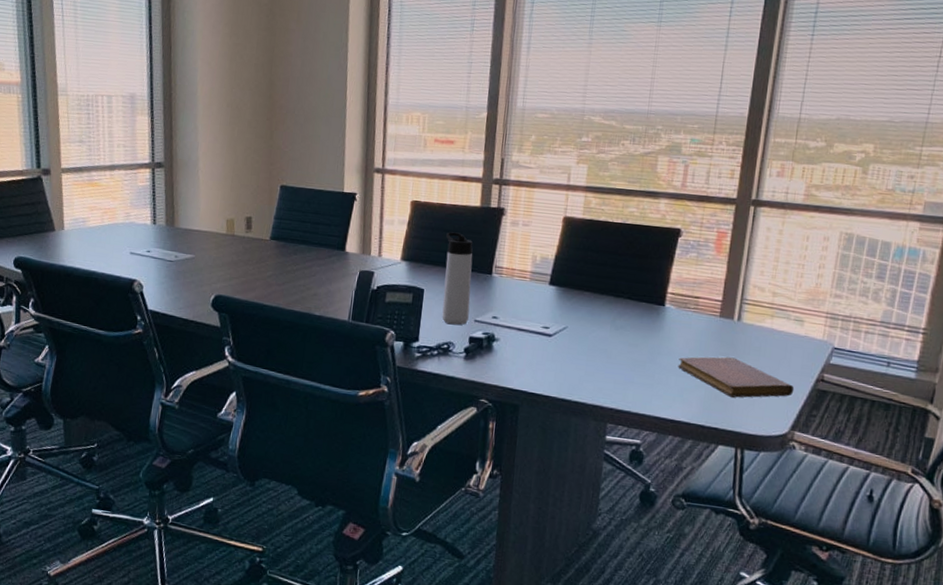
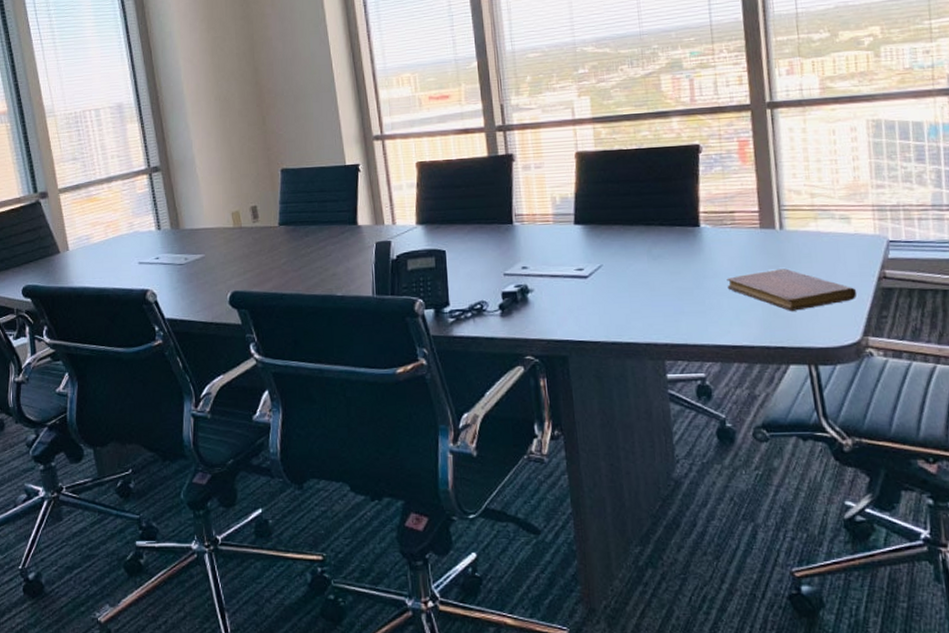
thermos bottle: present [442,232,473,325] -> none [458,186,497,283]

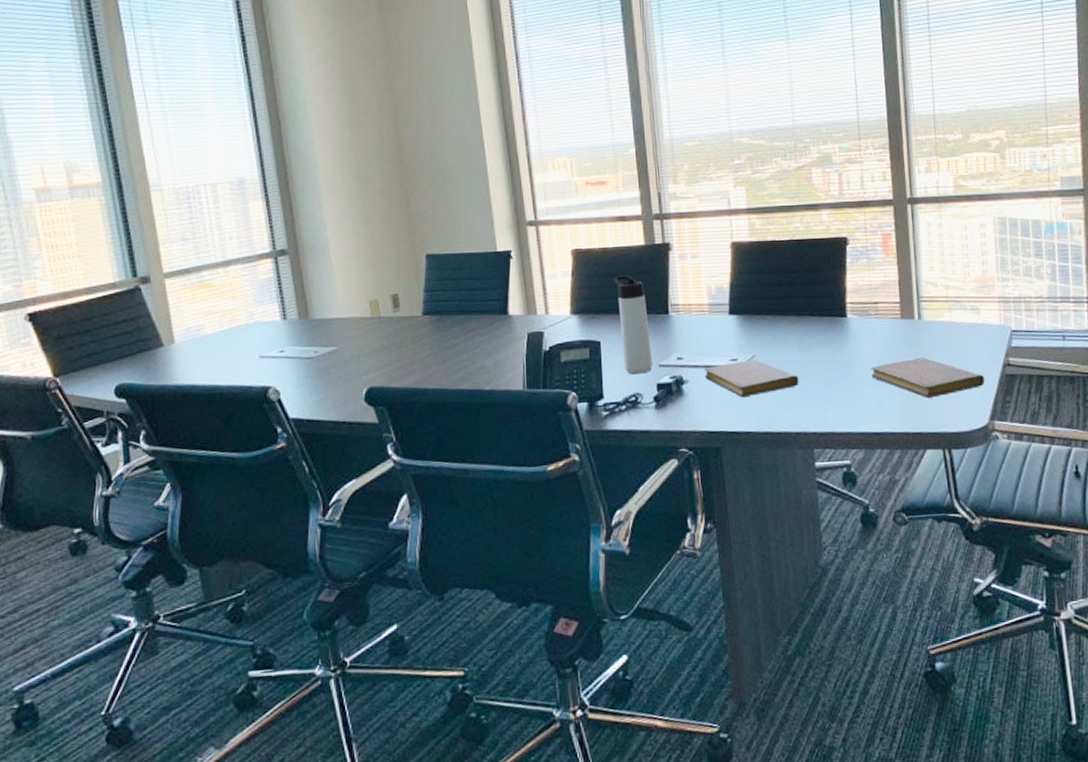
thermos bottle: none [458,186,497,283] -> present [614,275,652,375]
notebook: none [549,269,649,308] -> present [704,359,799,398]

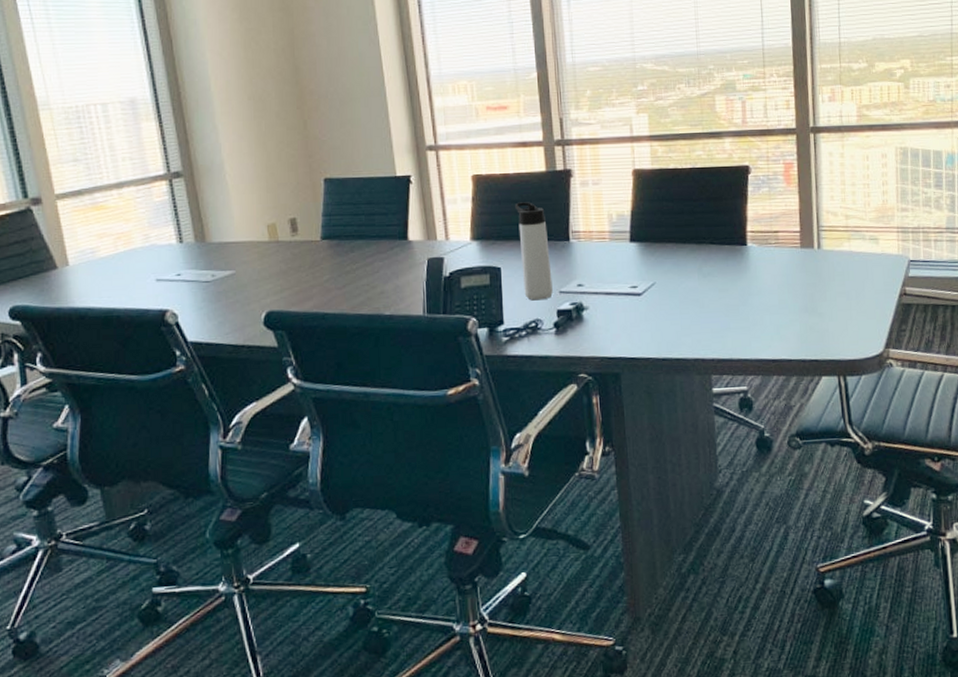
notebook: present [704,359,799,398] -> none [604,287,698,325]
notebook: present [871,357,985,398] -> none [769,286,882,326]

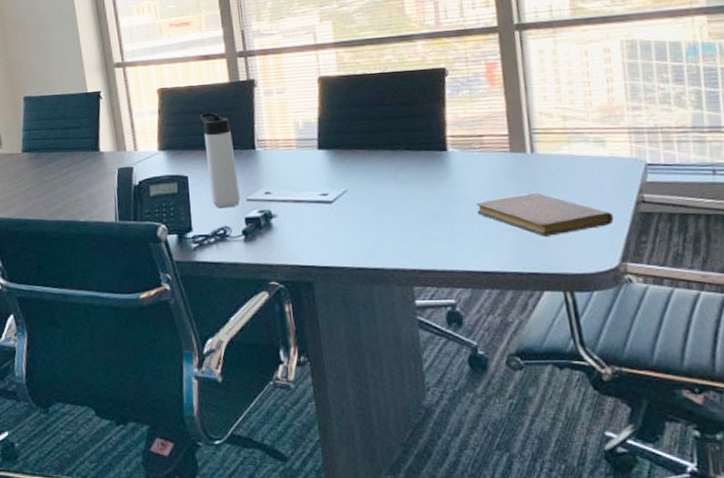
notebook: none [769,286,882,326] -> present [476,193,614,236]

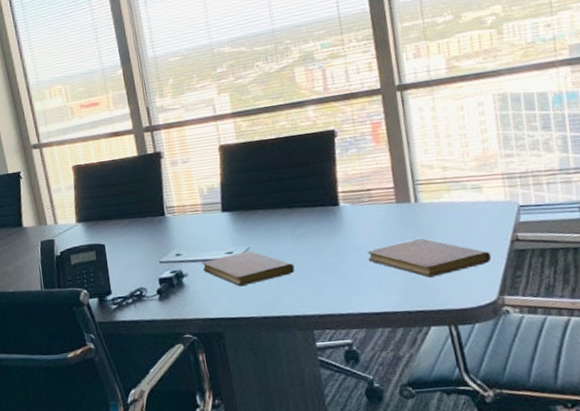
thermos bottle: present [200,112,240,208] -> none [112,184,154,272]
notebook: none [293,194,396,233] -> present [202,251,295,287]

